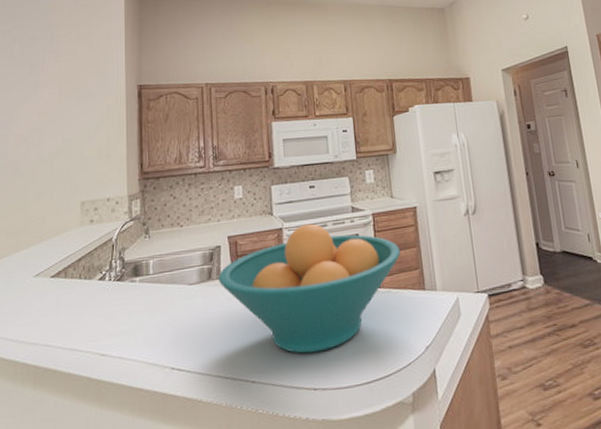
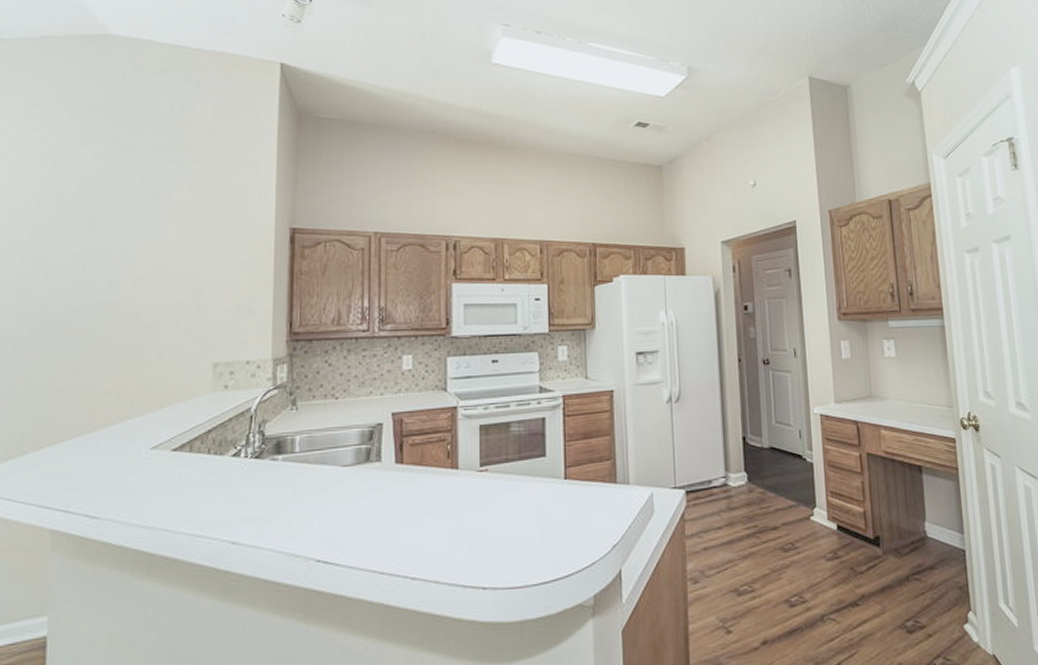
fruit bowl: present [218,223,401,354] -> none [377,403,592,549]

